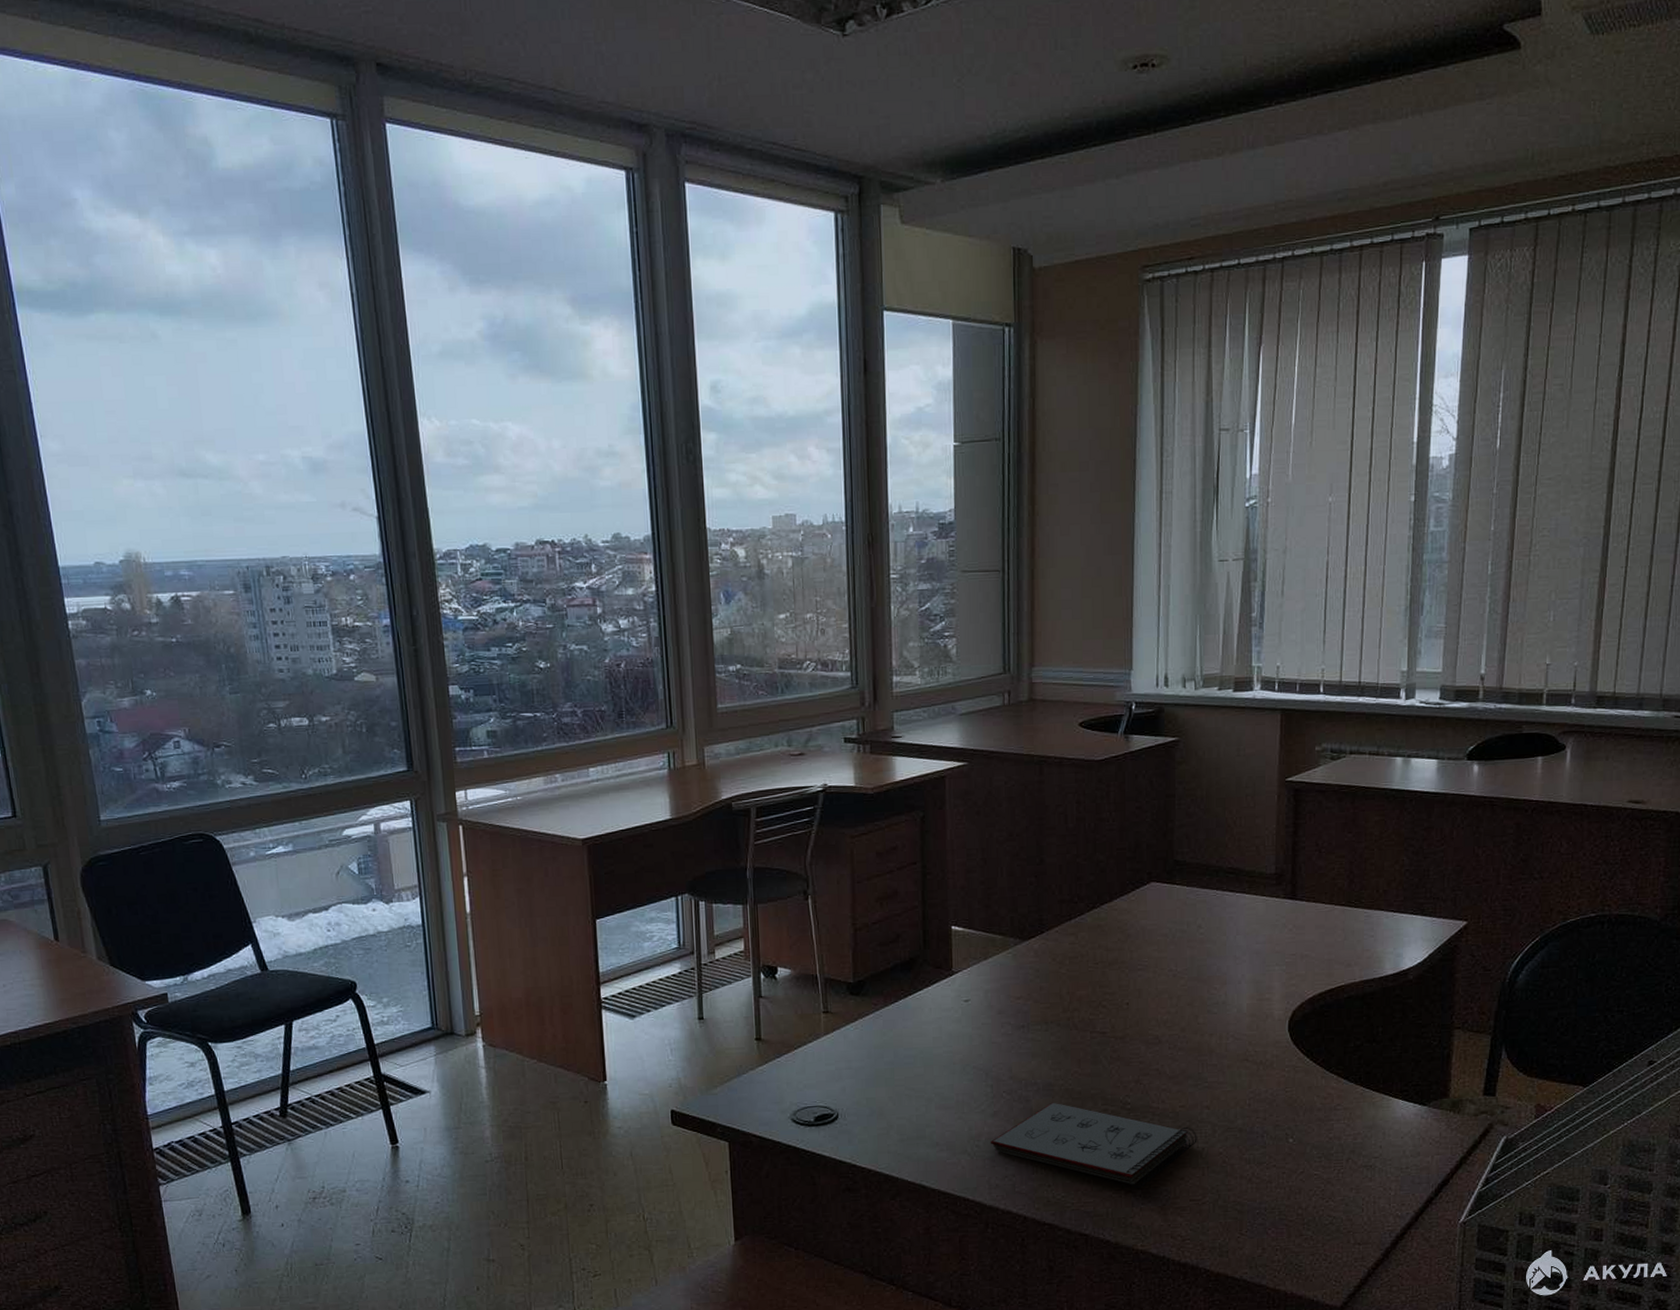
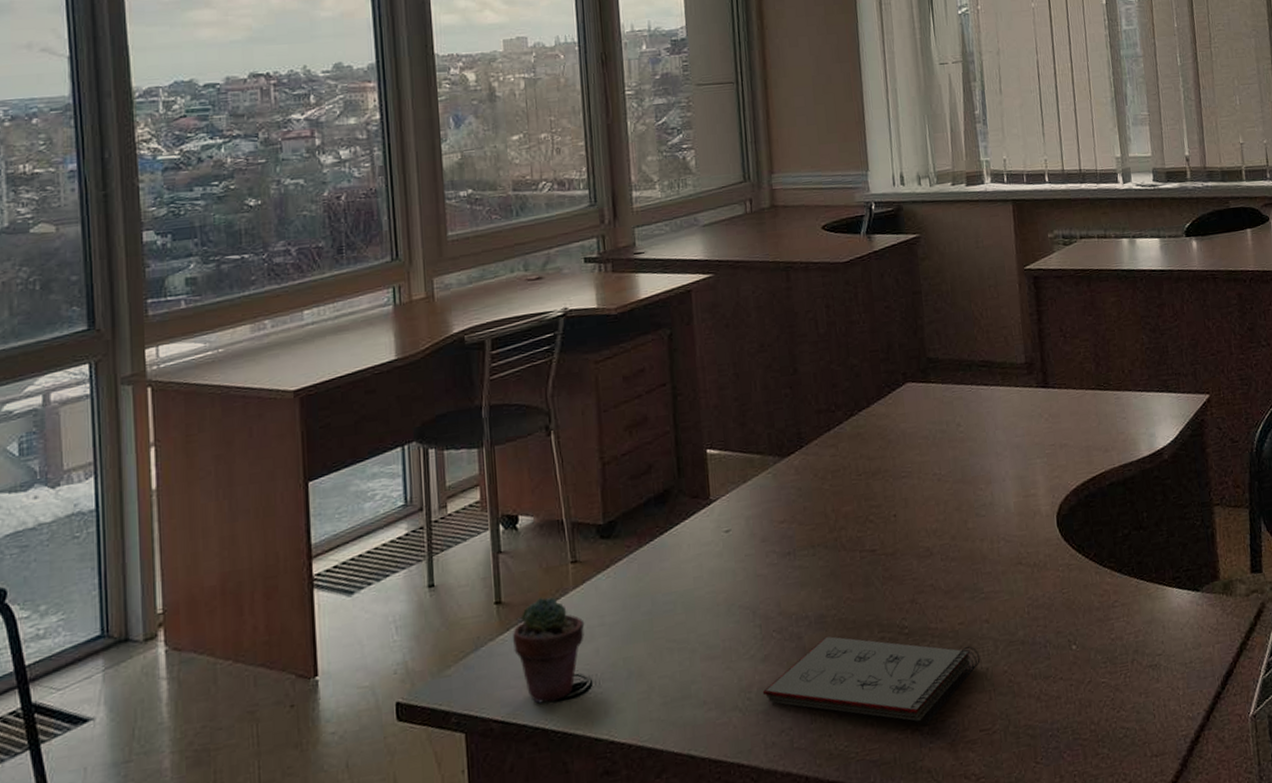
potted succulent: none [770,1038,834,1126] -> present [512,597,585,704]

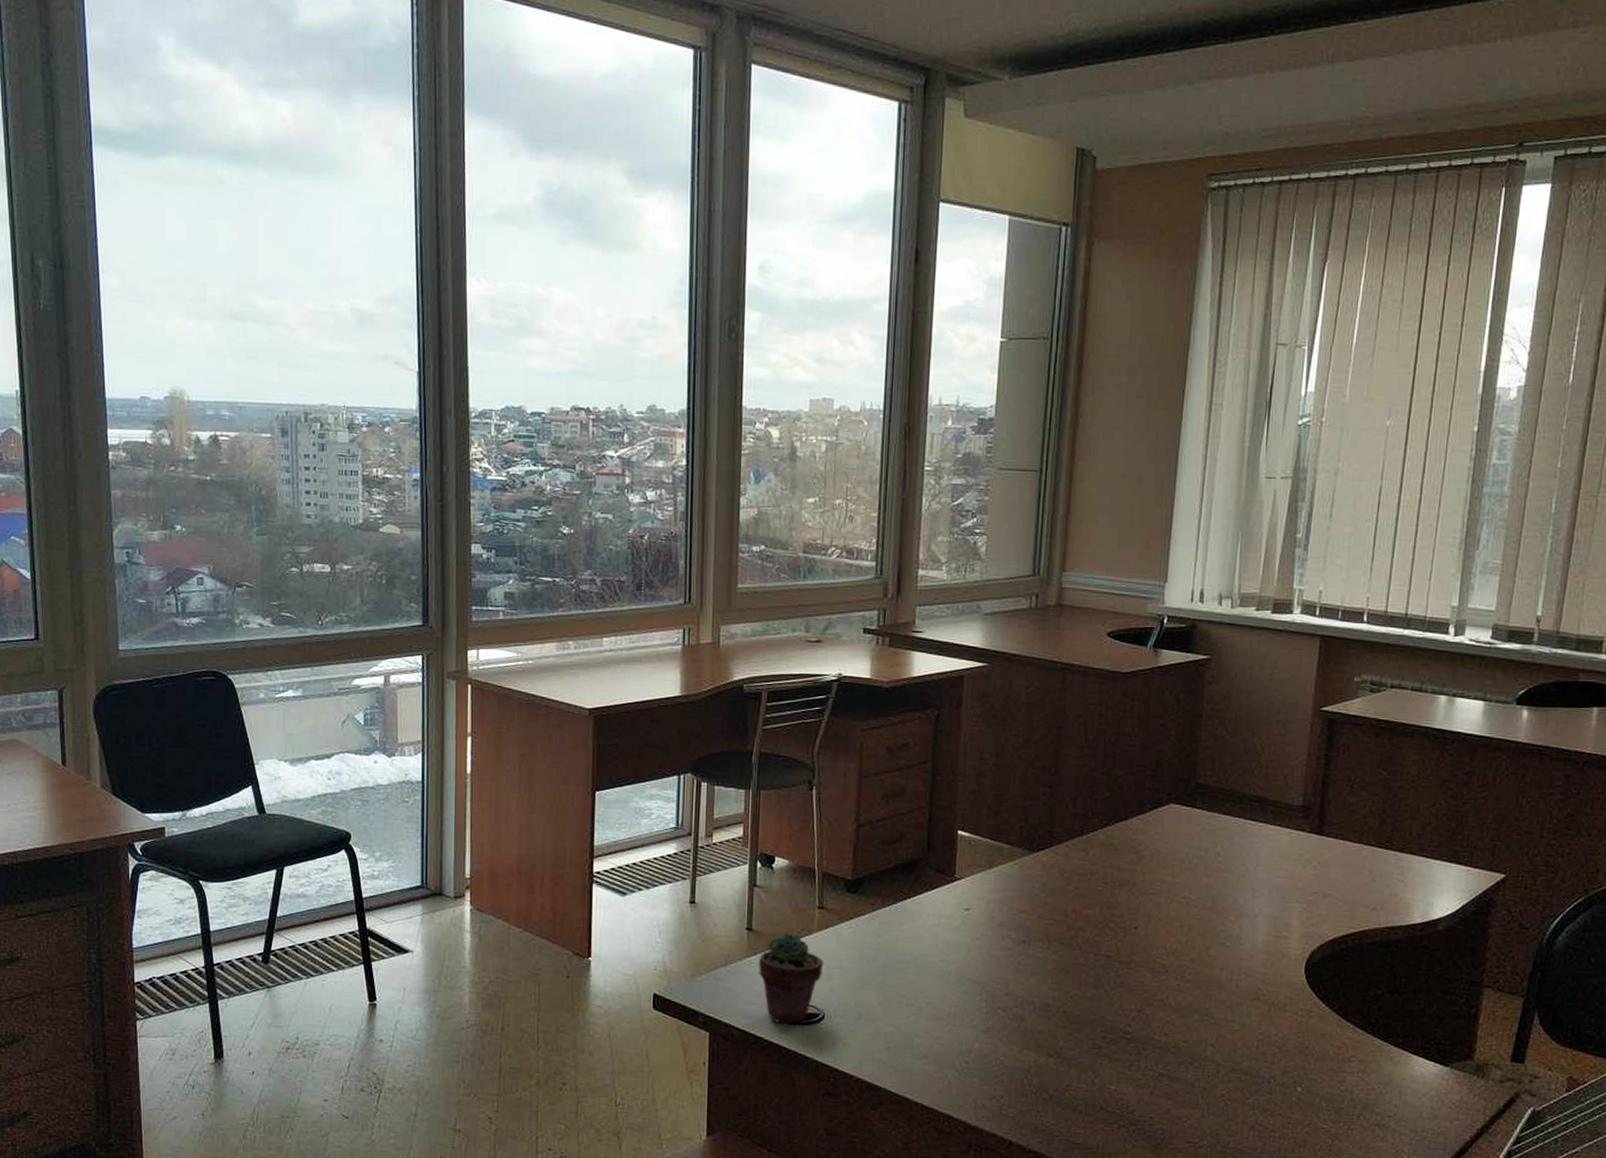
notepad: present [762,636,981,725] -> none [979,1024,1199,1124]

